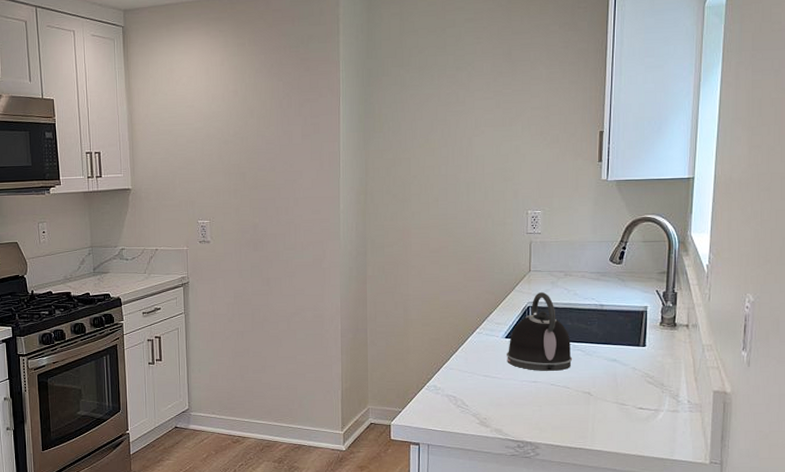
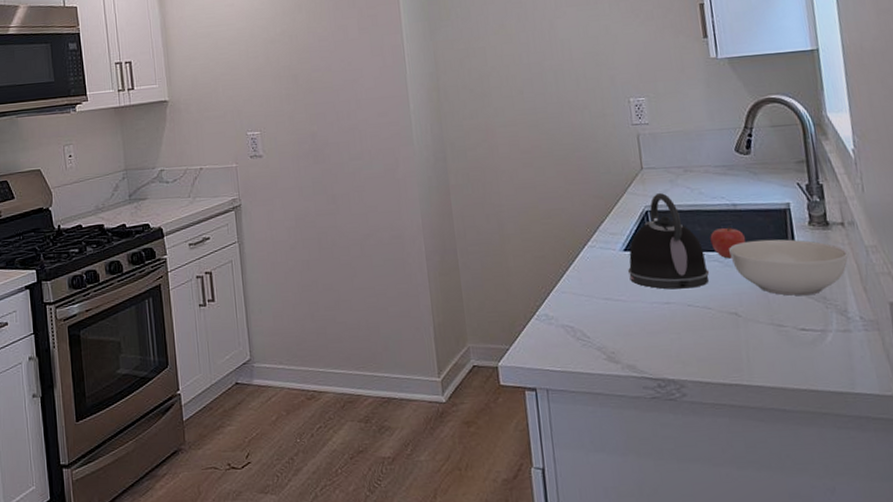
fruit: none [577,322,607,349] -> present [710,225,746,259]
bowl: none [590,335,688,382] -> present [728,239,849,296]

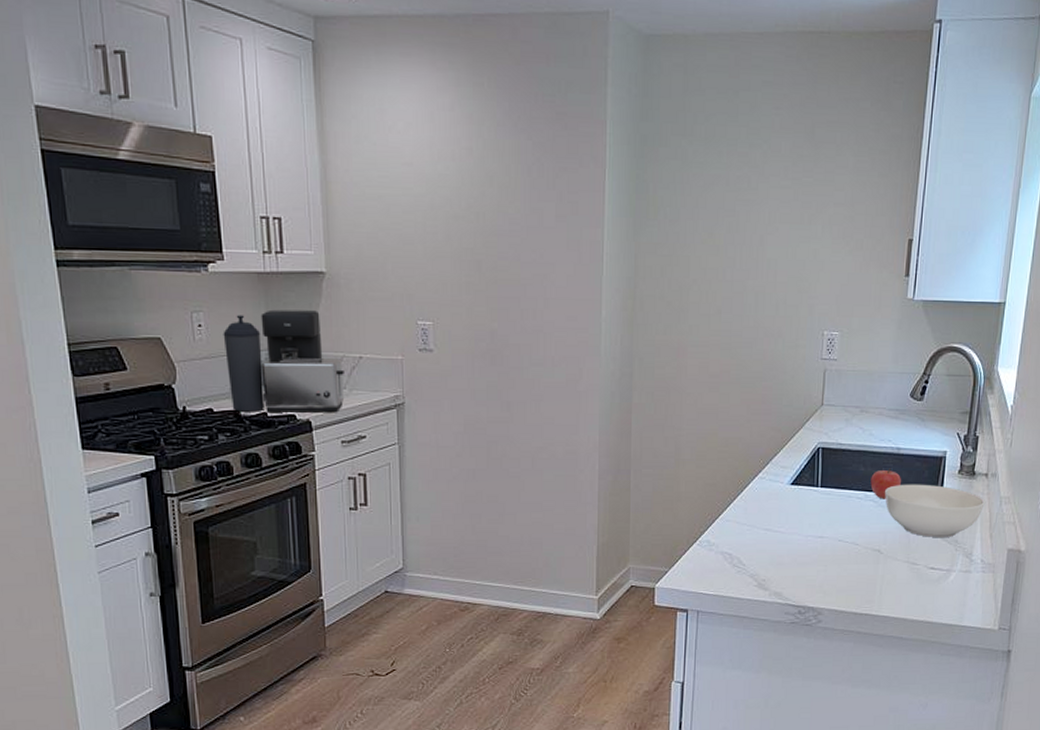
canister: none [88,143,123,226] -> present [223,315,264,412]
coffee maker: none [118,133,170,215] -> present [261,309,323,402]
toaster: none [119,170,189,225] -> present [261,357,344,414]
kettle: present [628,193,710,290] -> none [791,431,864,525]

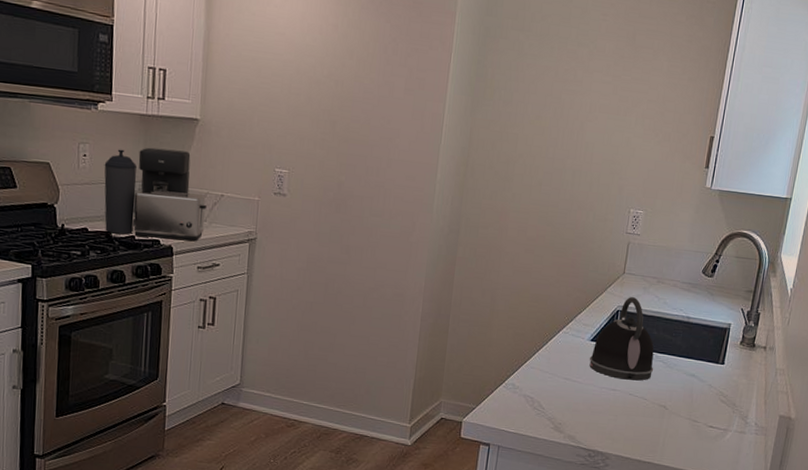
kettle: none [791,431,864,525] -> present [589,297,654,381]
fruit: present [870,468,902,499] -> none [661,334,690,362]
bowl: present [884,484,985,538] -> none [673,349,762,401]

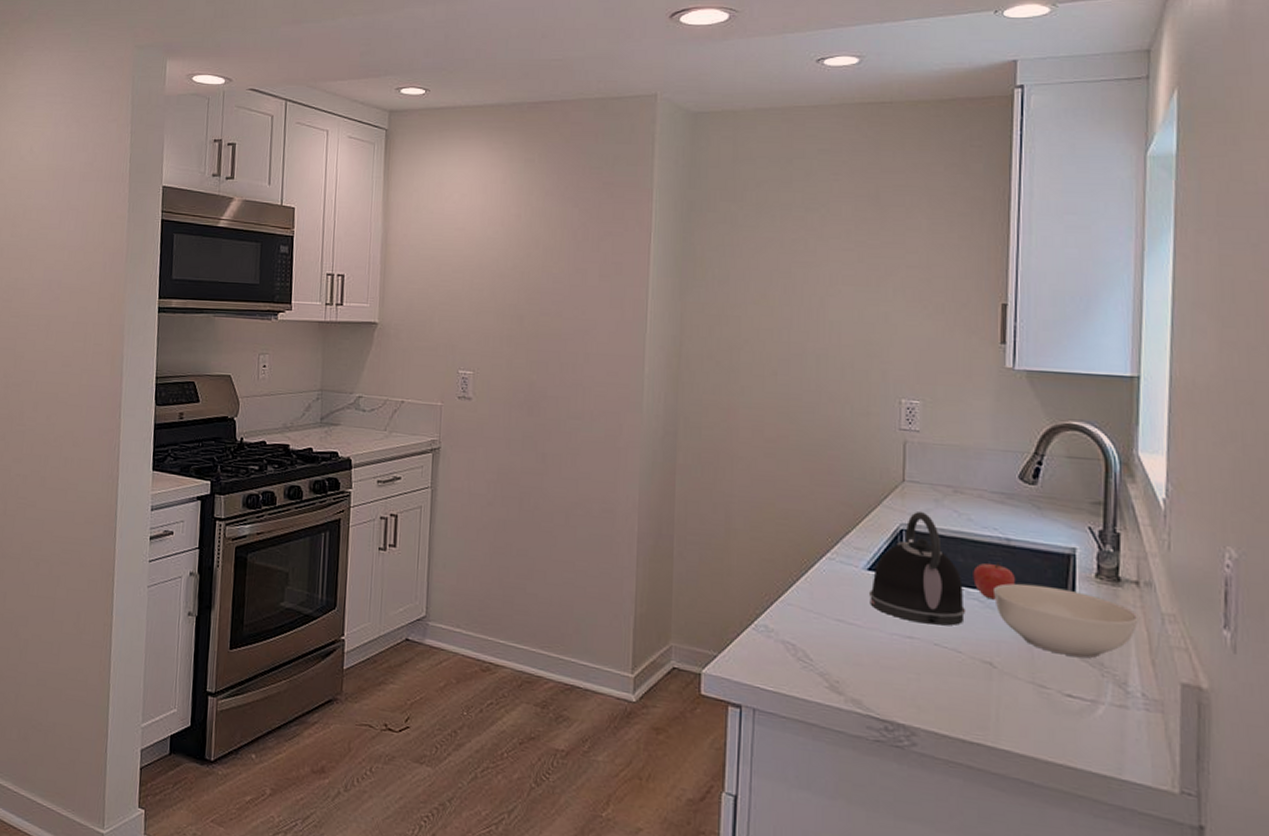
canister: present [104,149,138,235] -> none [282,358,316,447]
coffee maker: present [132,147,191,227] -> none [310,354,369,438]
toaster: present [133,188,207,242] -> none [311,398,386,453]
fruit: none [661,334,690,362] -> present [973,562,1016,600]
bowl: none [673,349,762,401] -> present [992,583,1139,658]

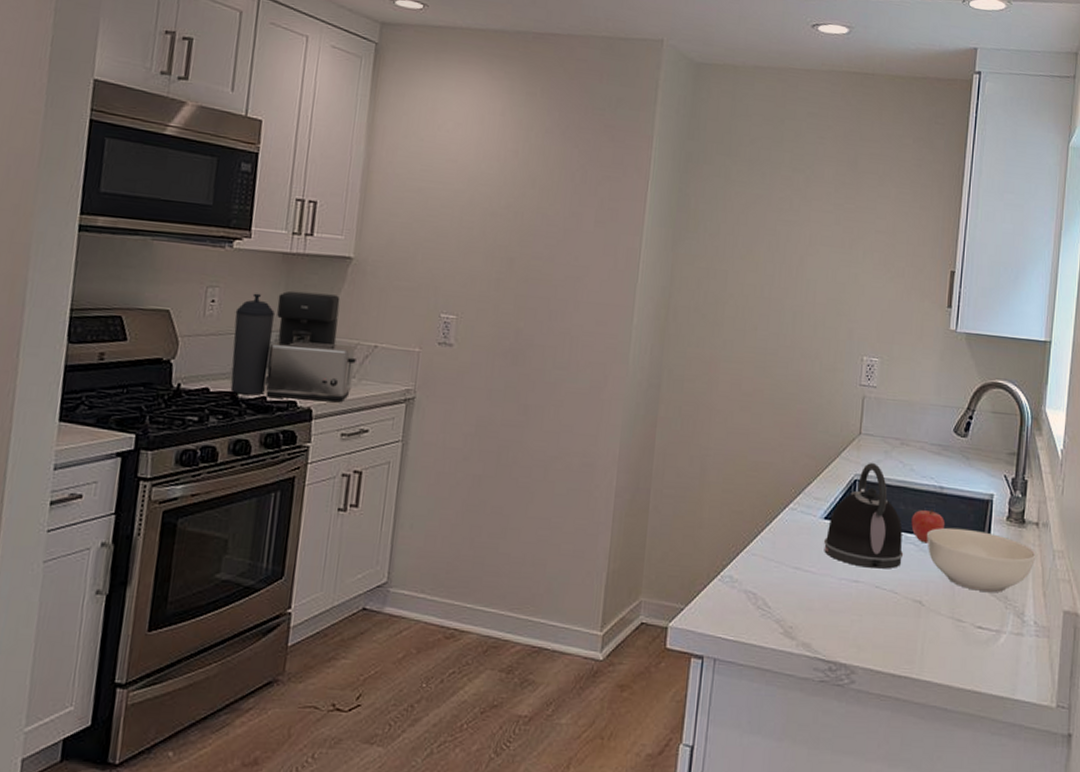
canister: none [282,358,316,447] -> present [230,293,276,395]
coffee maker: none [310,354,369,438] -> present [264,290,341,385]
toaster: none [311,398,386,453] -> present [265,339,356,403]

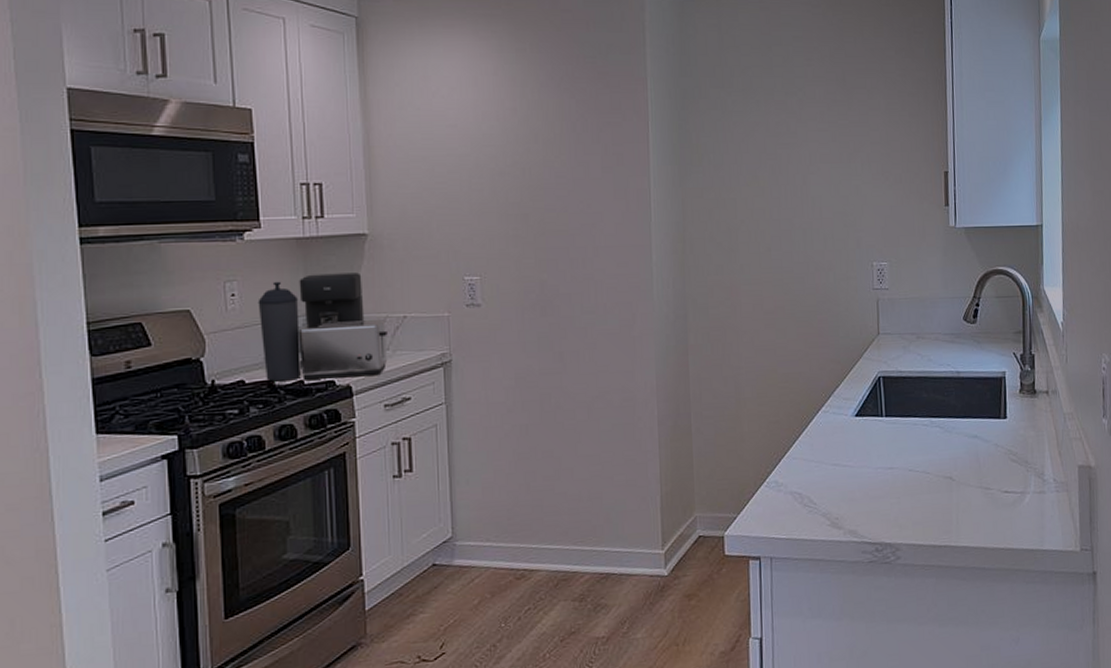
kettle: present [824,463,904,569] -> none [858,359,931,455]
fruit: present [911,508,946,544] -> none [934,392,966,425]
bowl: present [926,527,1036,593] -> none [949,406,1049,460]

